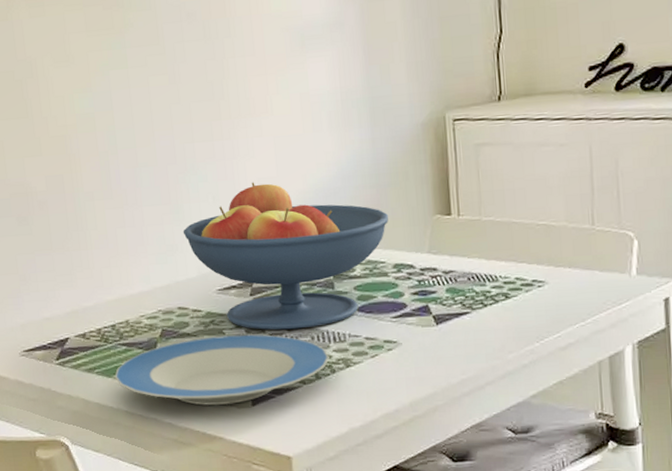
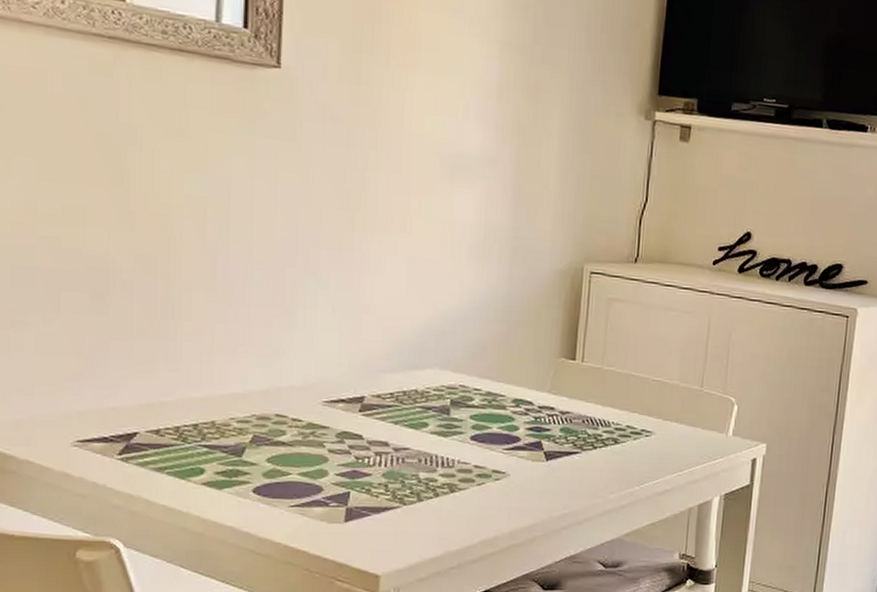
plate: present [115,334,329,406] -> none [189,448,435,519]
fruit bowl: present [183,182,389,330] -> none [293,299,515,451]

